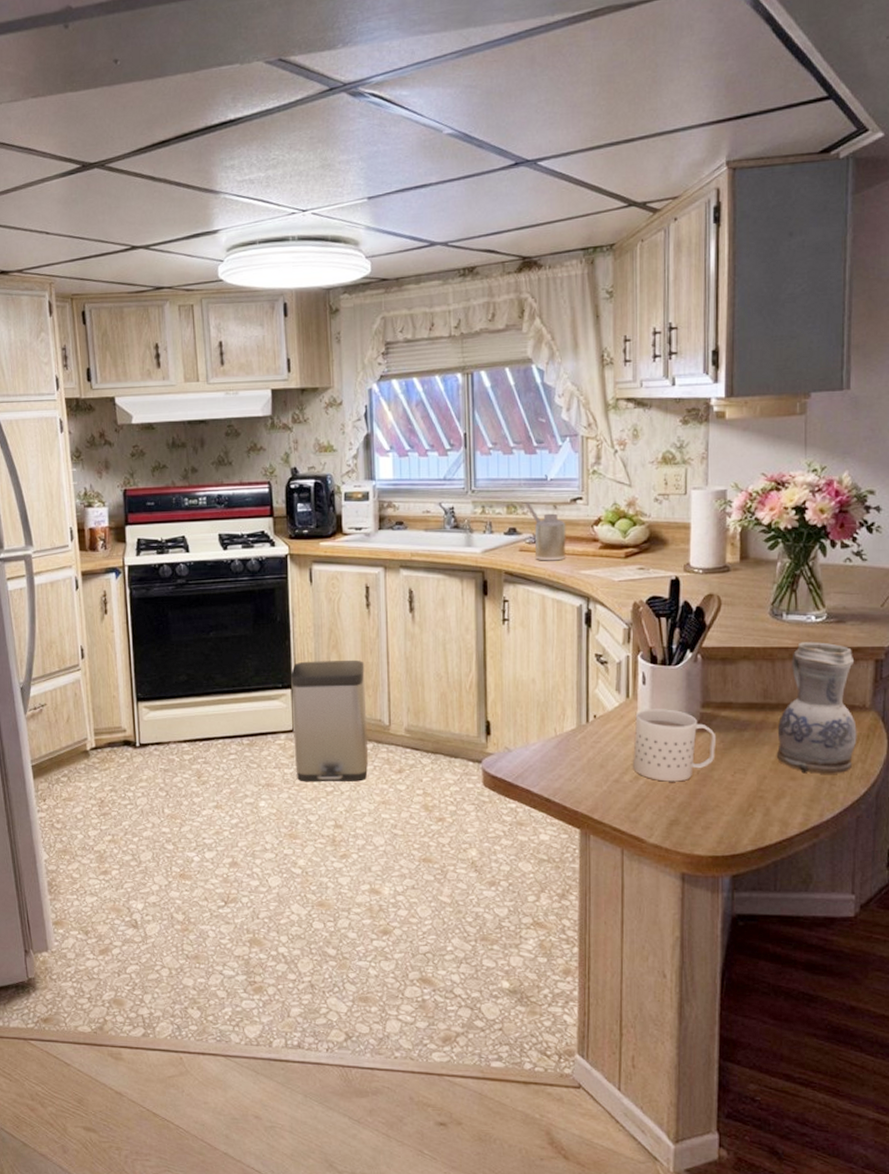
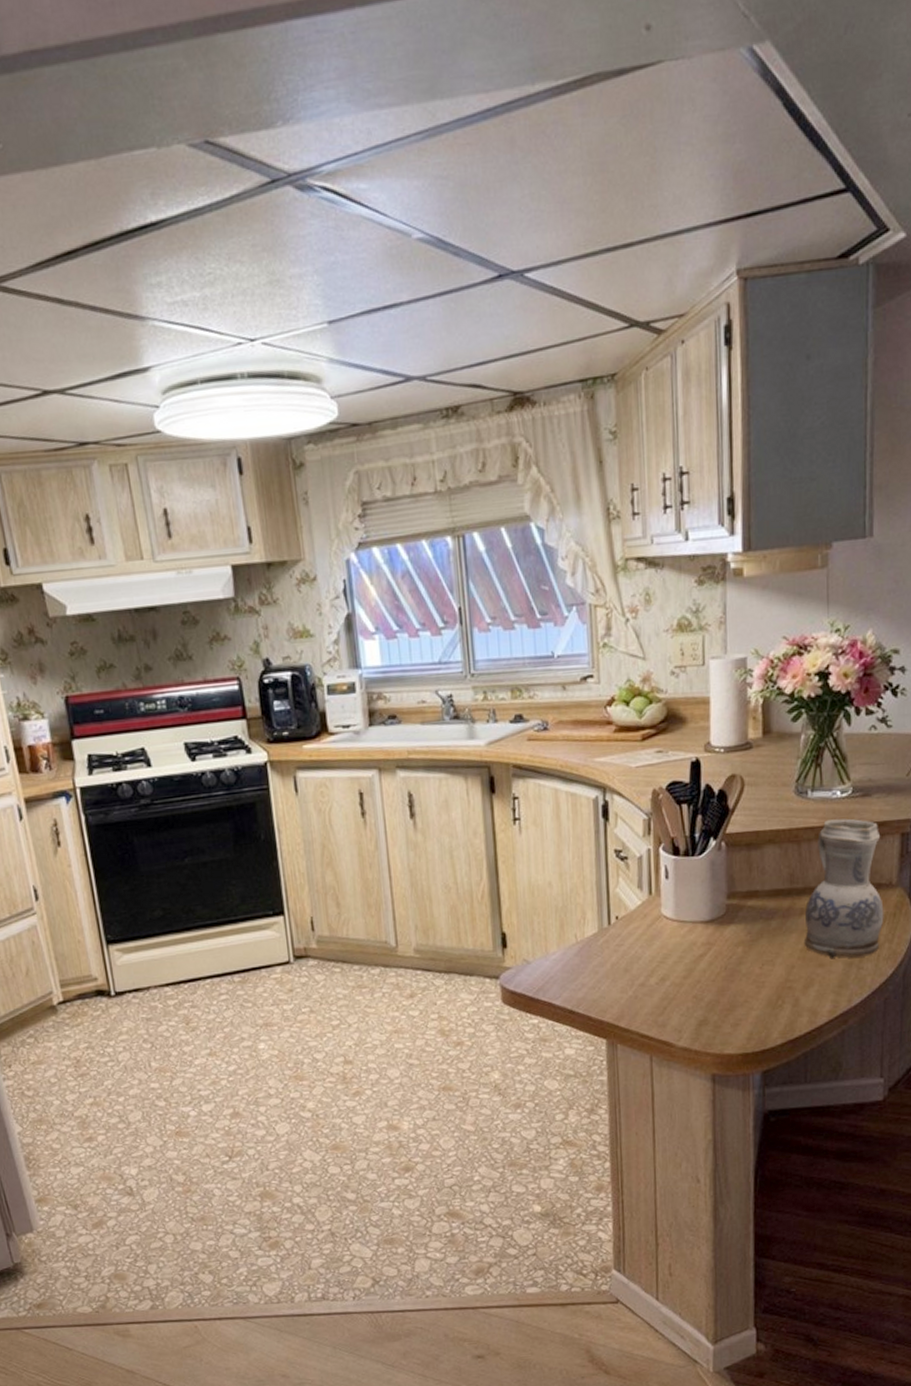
pedal bin: present [290,661,368,782] -> none [281,877,376,1018]
soap dispenser: present [526,501,566,561] -> none [531,683,579,751]
mug: present [633,709,717,782] -> none [658,903,744,981]

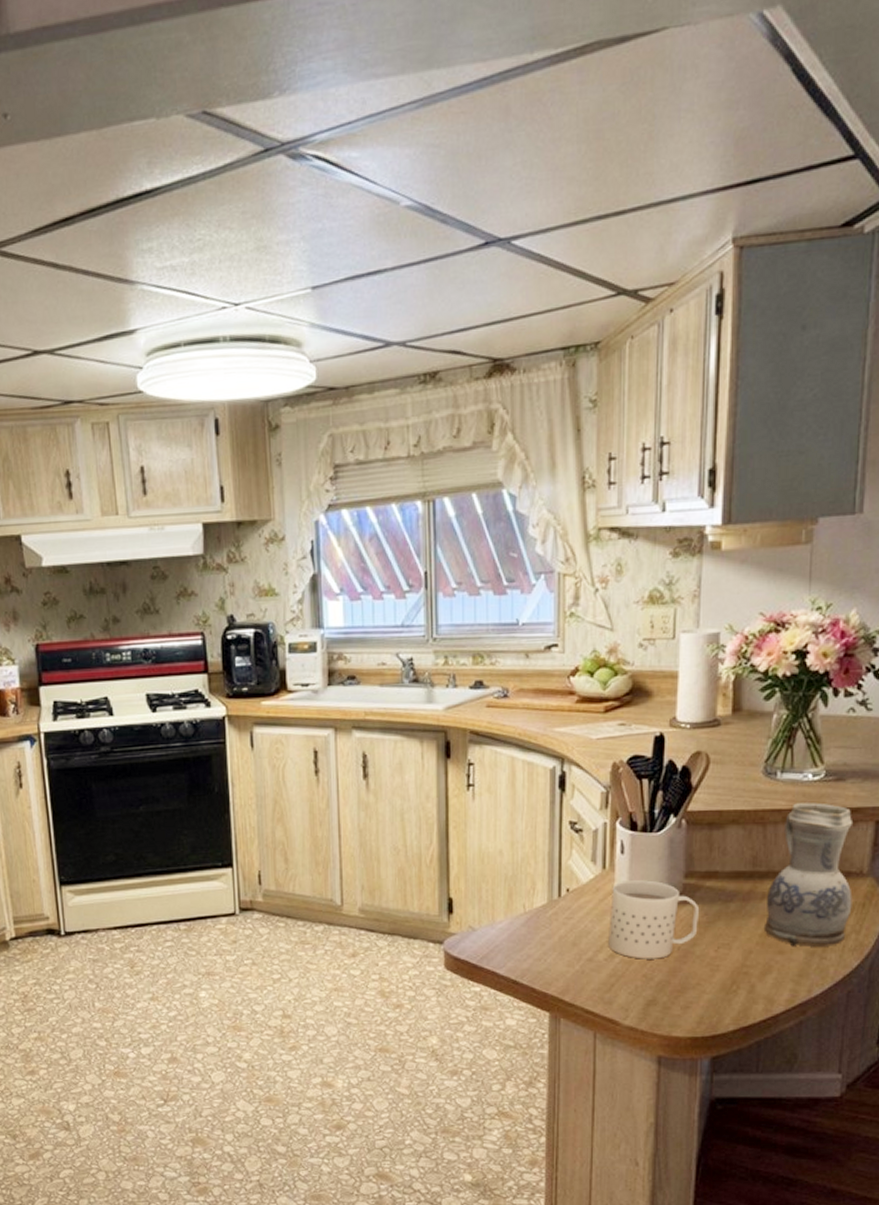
mug: none [658,903,744,981] -> present [608,880,700,959]

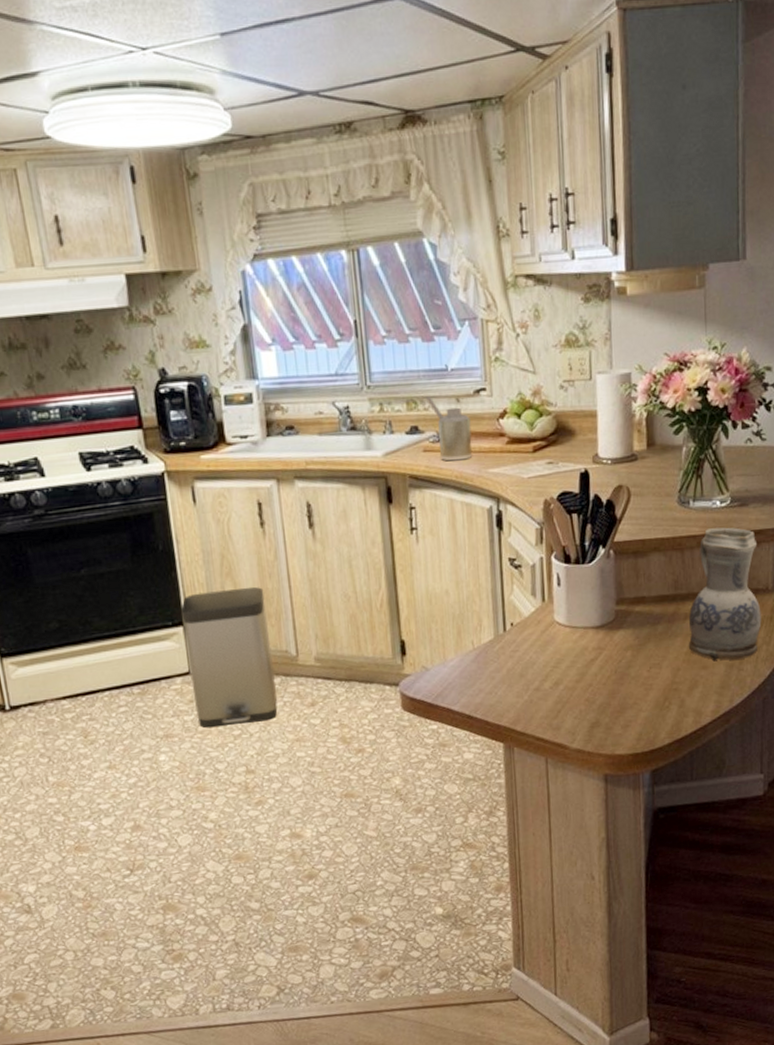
pedal bin: none [230,834,318,970] -> present [180,587,277,728]
soap dispenser: none [494,649,539,718] -> present [426,395,473,462]
mug: present [608,880,700,959] -> none [551,609,632,685]

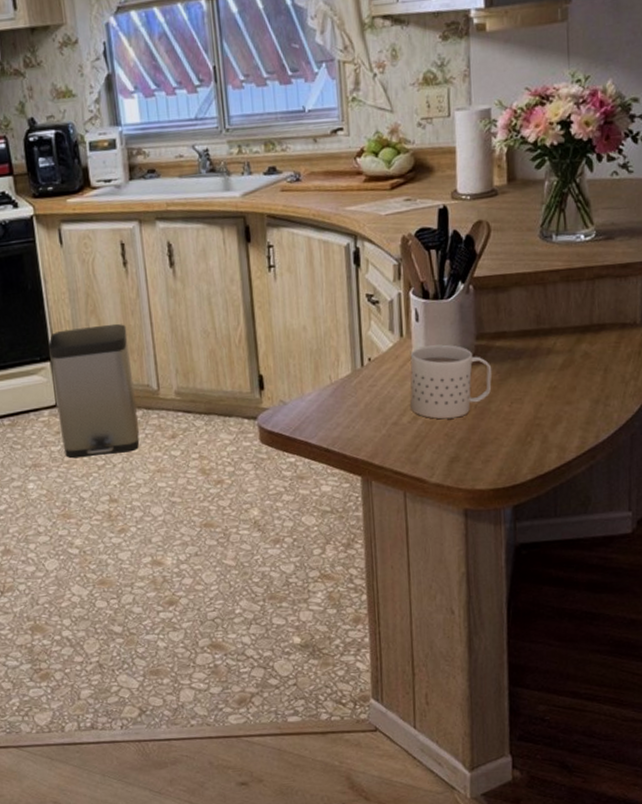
soap dispenser: present [426,395,473,462] -> none [284,136,330,201]
mug: none [551,609,632,685] -> present [410,344,492,420]
ceramic jug: present [688,527,762,661] -> none [551,261,629,396]

